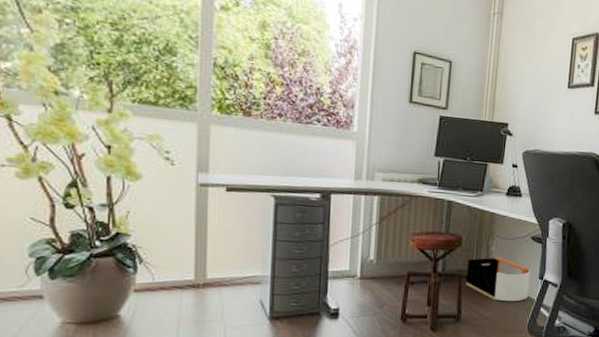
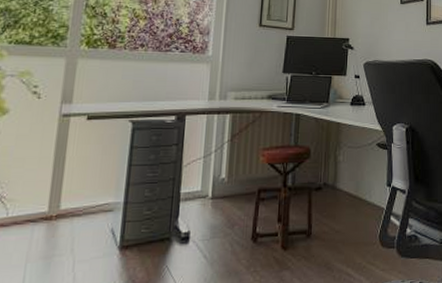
storage bin: present [466,256,531,302] -> none [316,165,379,213]

